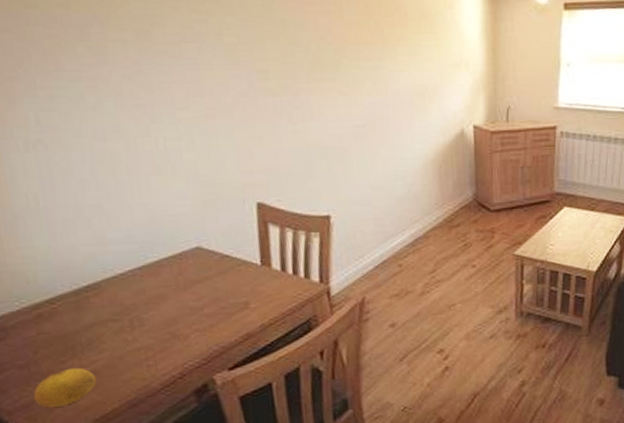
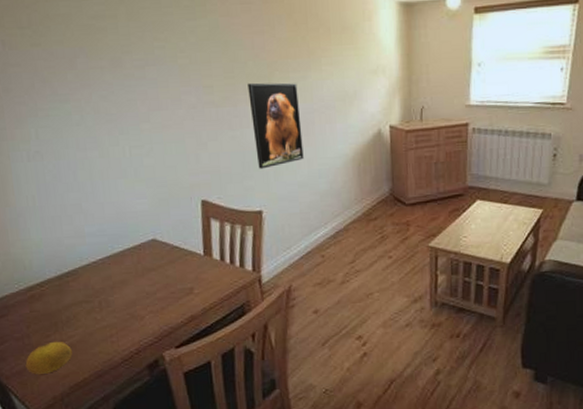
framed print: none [311,70,378,169] -> present [248,82,304,169]

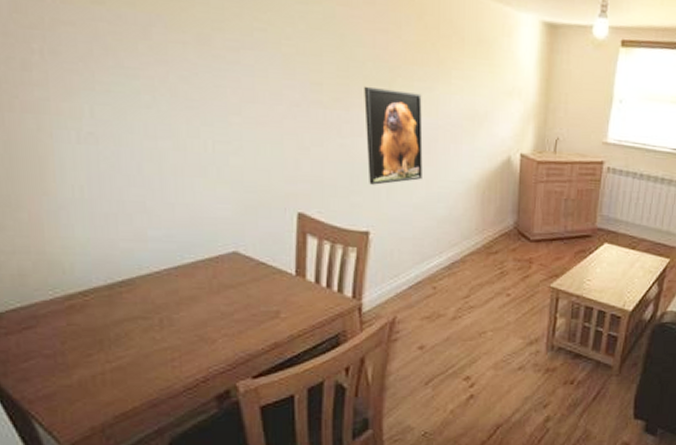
fruit: present [25,341,72,374] -> none [56,362,120,400]

